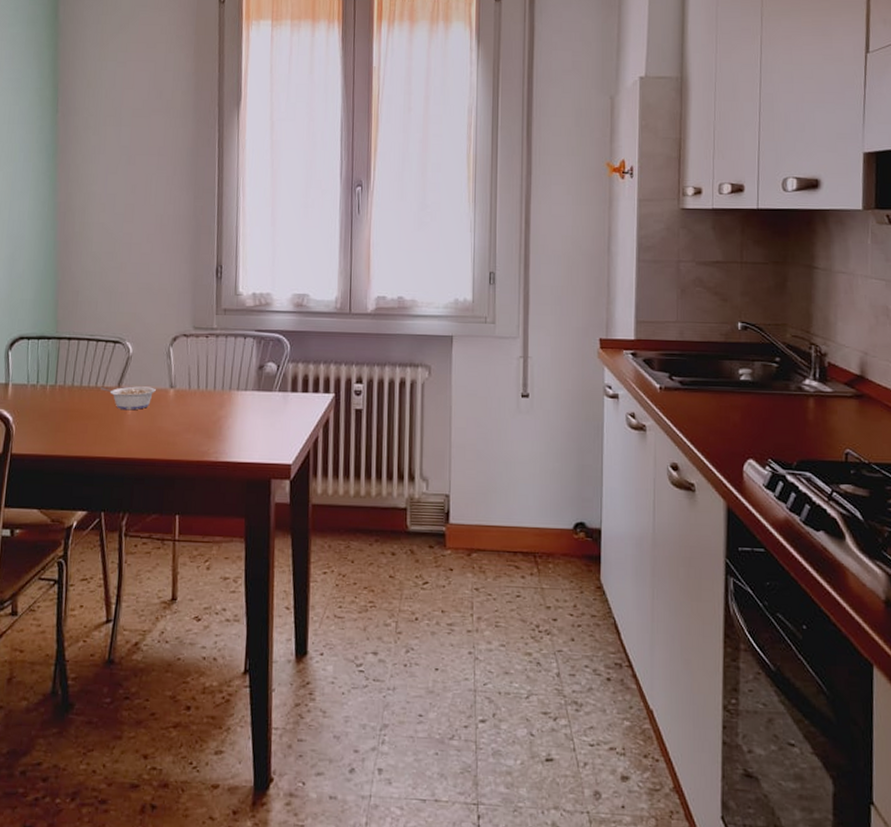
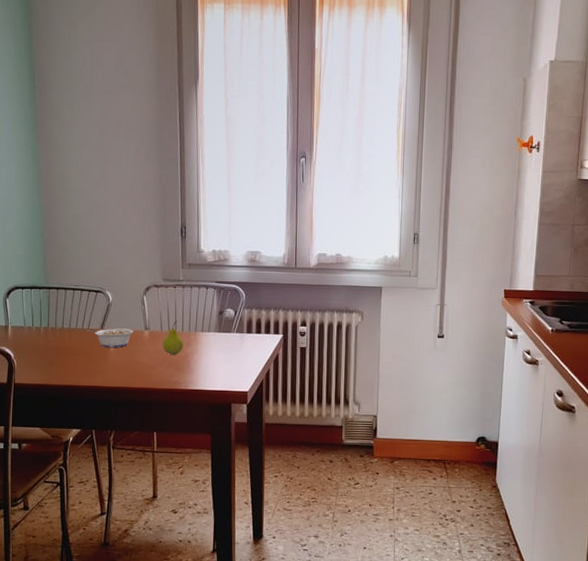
fruit: none [190,377,216,419] -> present [162,321,184,355]

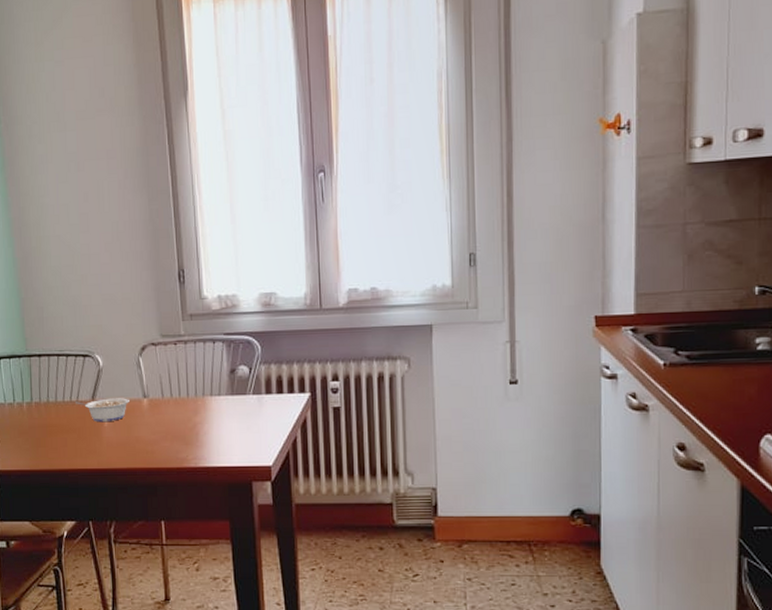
fruit: present [162,321,184,355] -> none [165,385,190,426]

